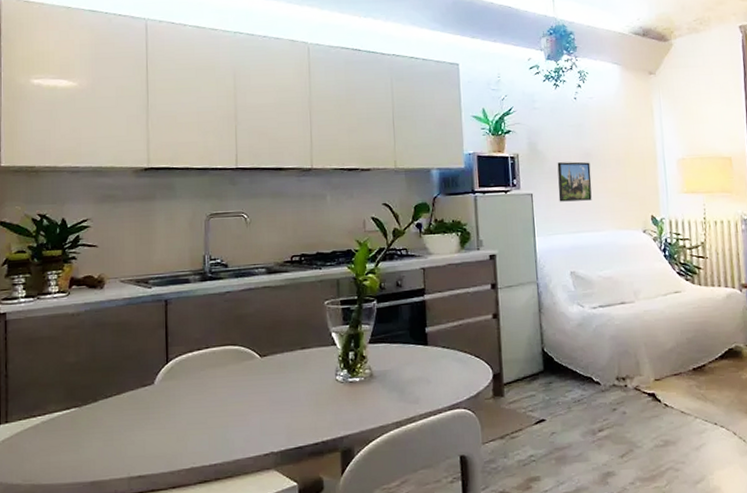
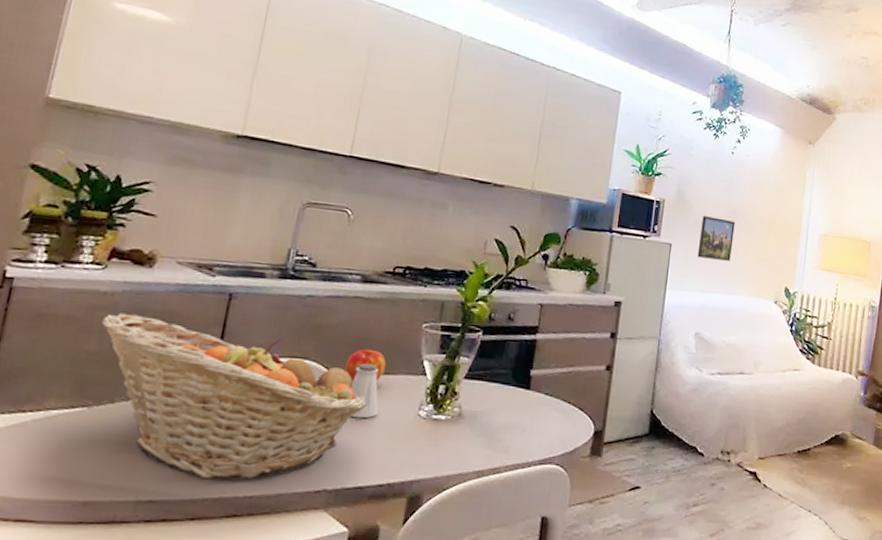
fruit basket: none [75,328,292,454] -> present [101,313,366,480]
apple: none [268,329,301,360] -> present [345,348,387,383]
saltshaker: none [275,342,302,390] -> present [350,363,379,419]

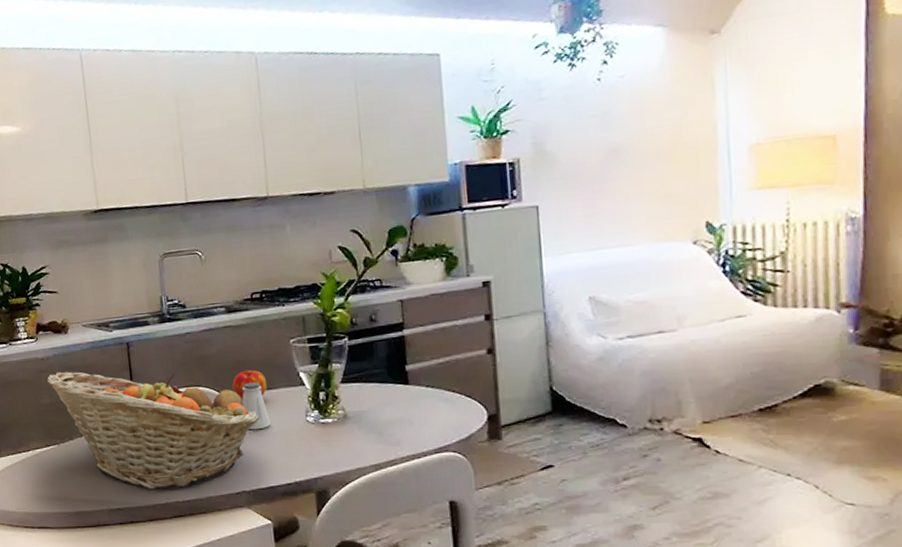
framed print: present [697,216,735,261] -> none [572,160,621,213]

